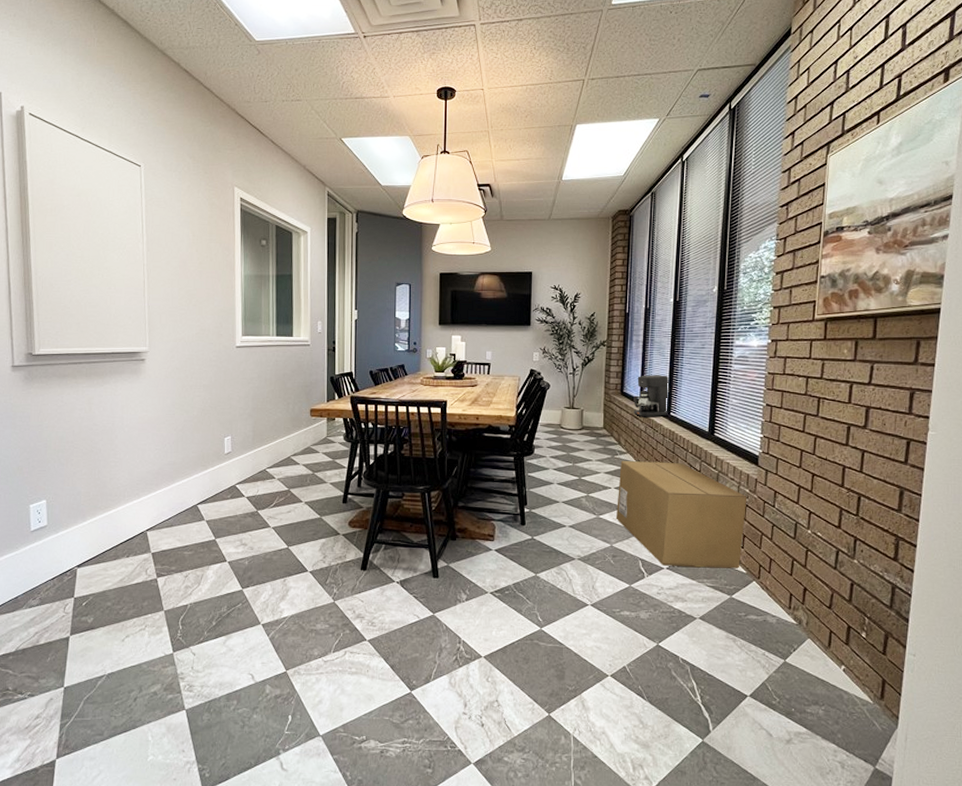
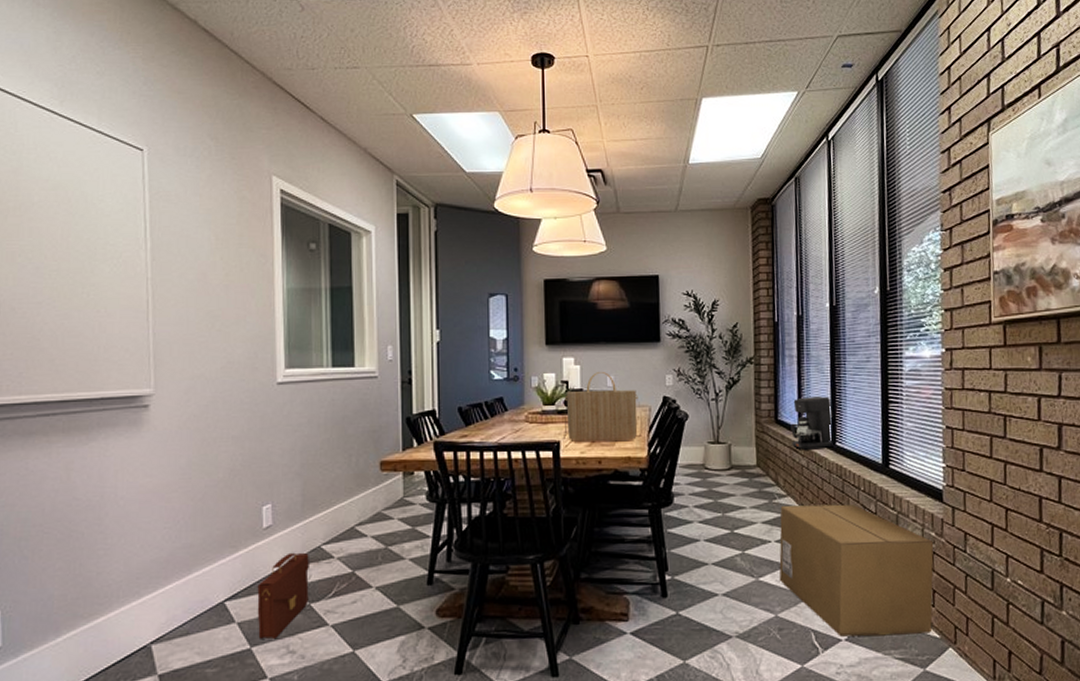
briefcase: none [220,472,257,534] -> present [257,552,309,639]
shopping bag: none [449,347,512,402] -> present [562,371,642,442]

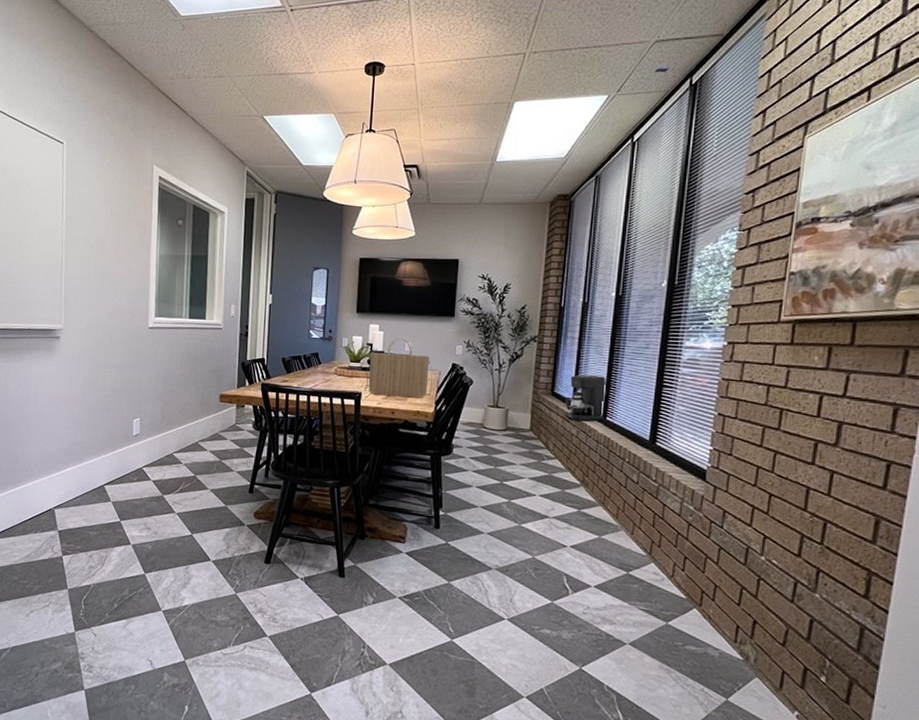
briefcase: present [257,552,309,639] -> none [126,456,164,517]
box: present [779,504,934,637] -> none [540,467,691,593]

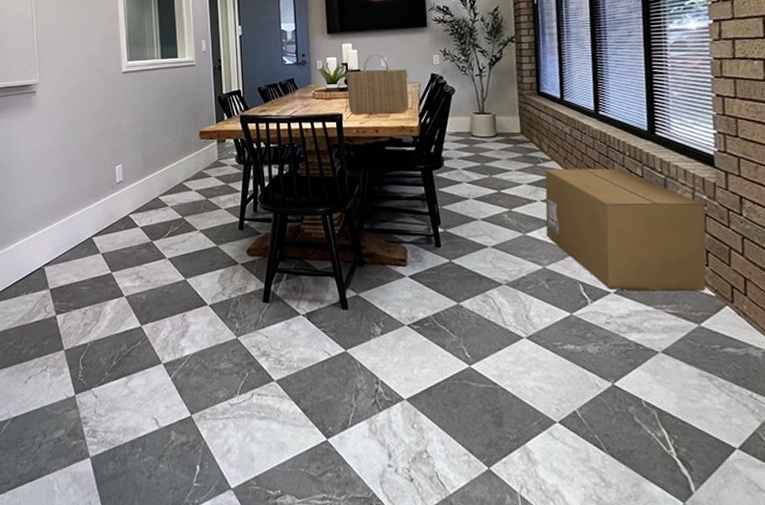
box: none [540,467,691,593] -> present [545,168,706,291]
coffee maker: present [564,375,607,422] -> none [553,69,595,119]

